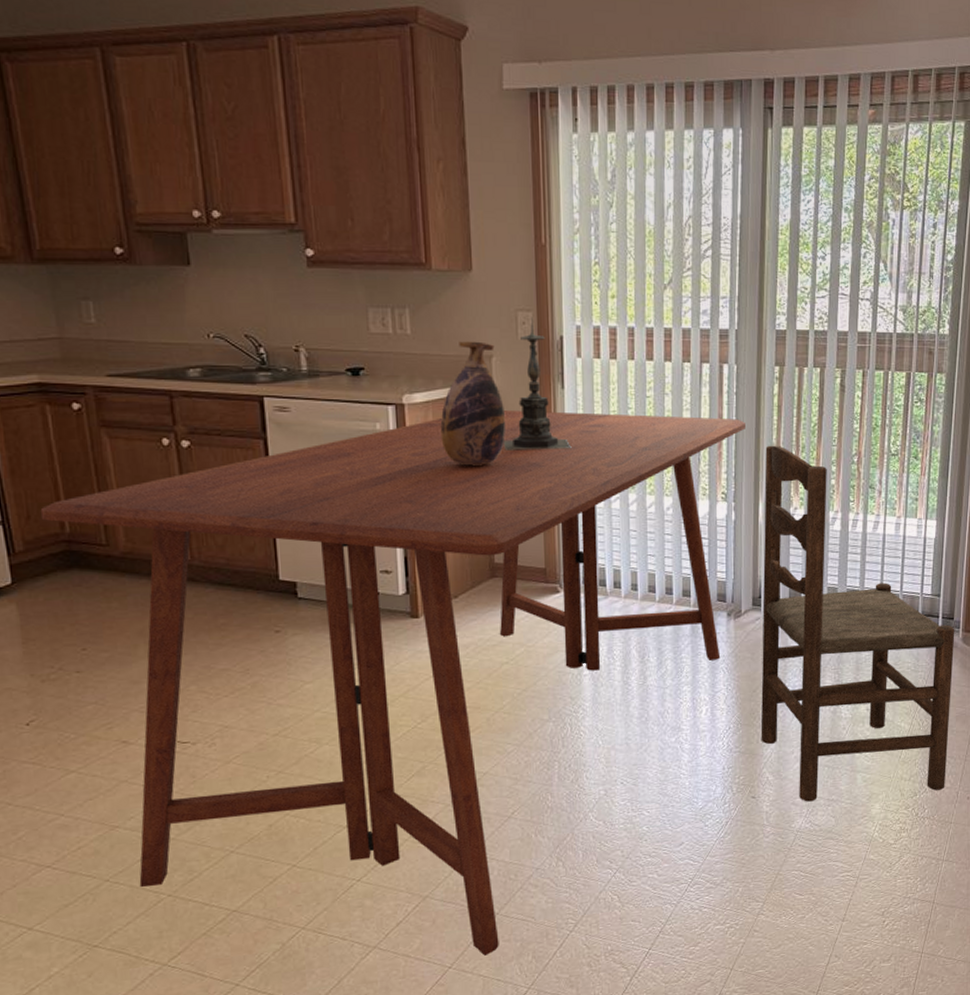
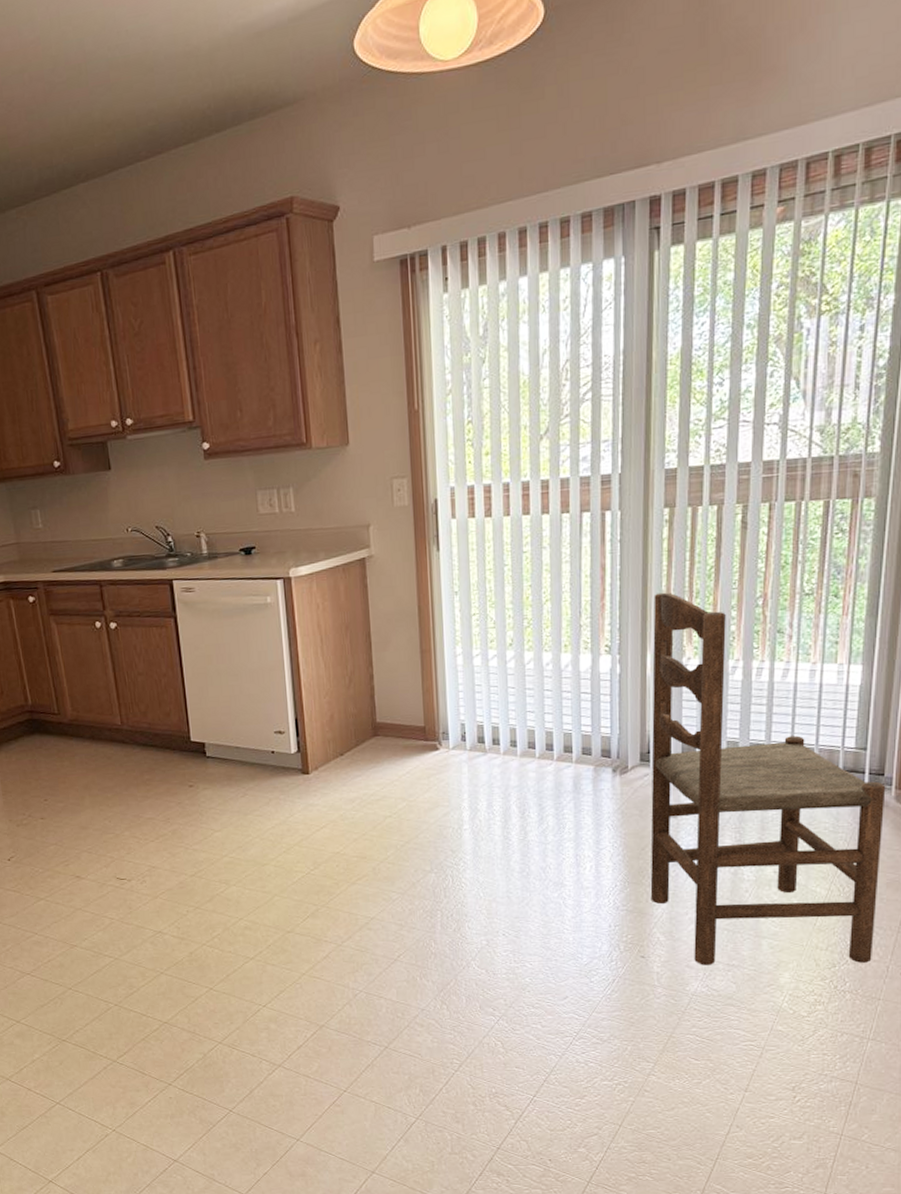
dining table: present [40,410,745,956] -> none [10,567,631,1084]
vase: present [440,341,505,466] -> none [323,512,384,632]
candle holder: present [503,318,572,451] -> none [381,484,448,615]

